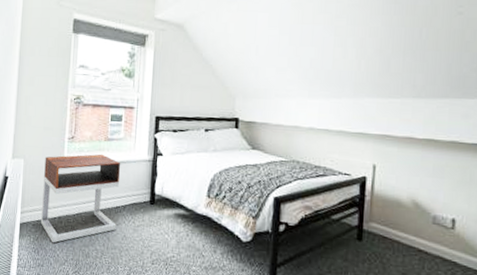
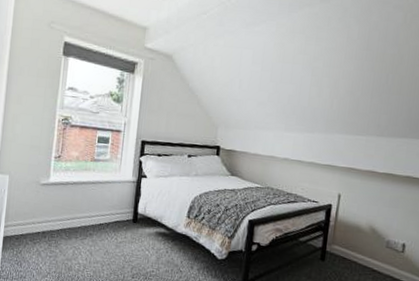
nightstand: present [40,153,120,243] -> none [24,173,105,257]

